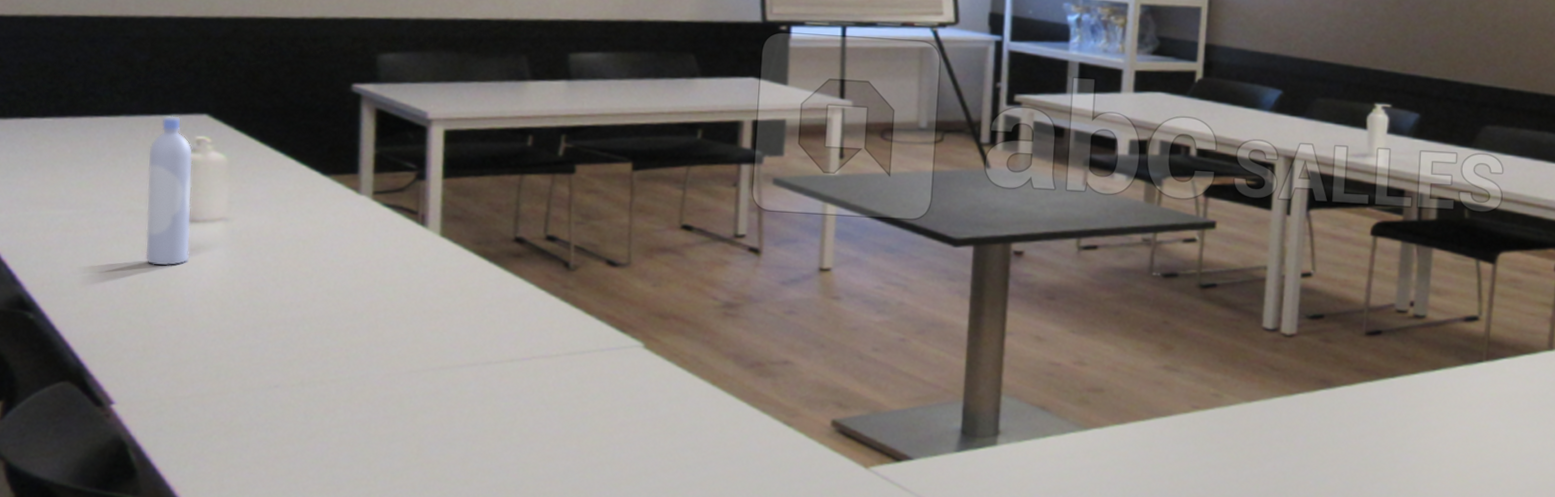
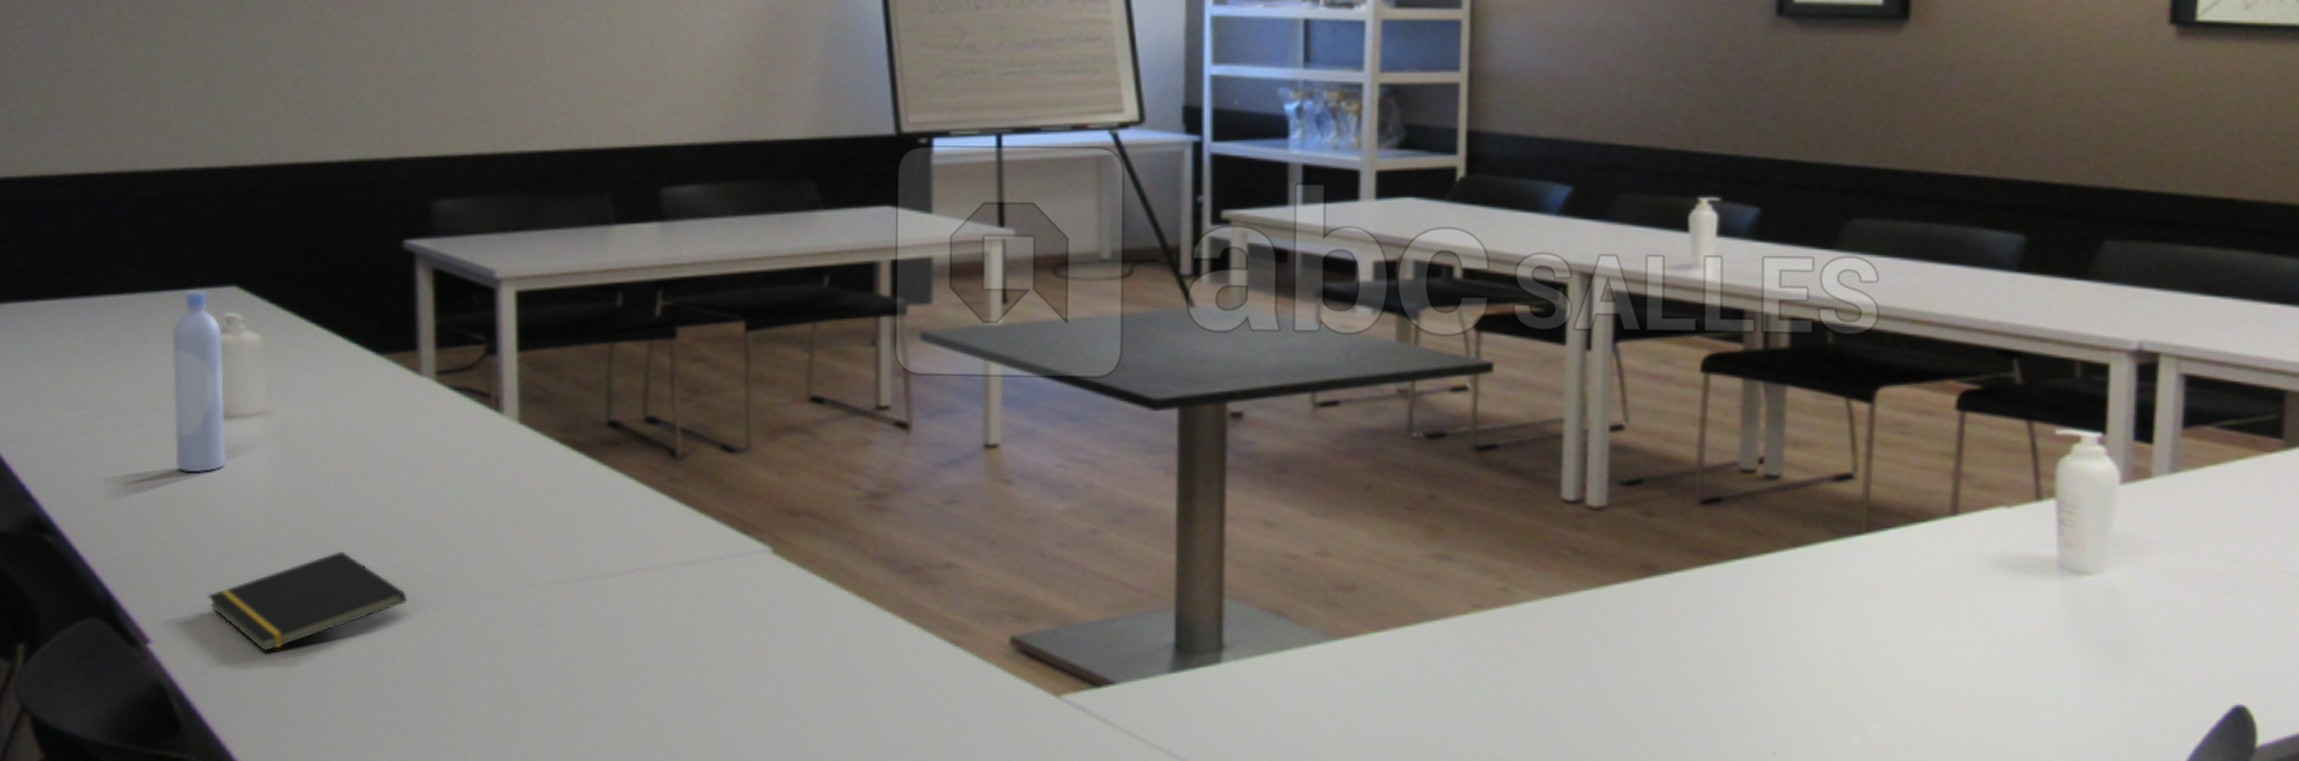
notepad: none [166,333,338,415] -> present [208,550,407,652]

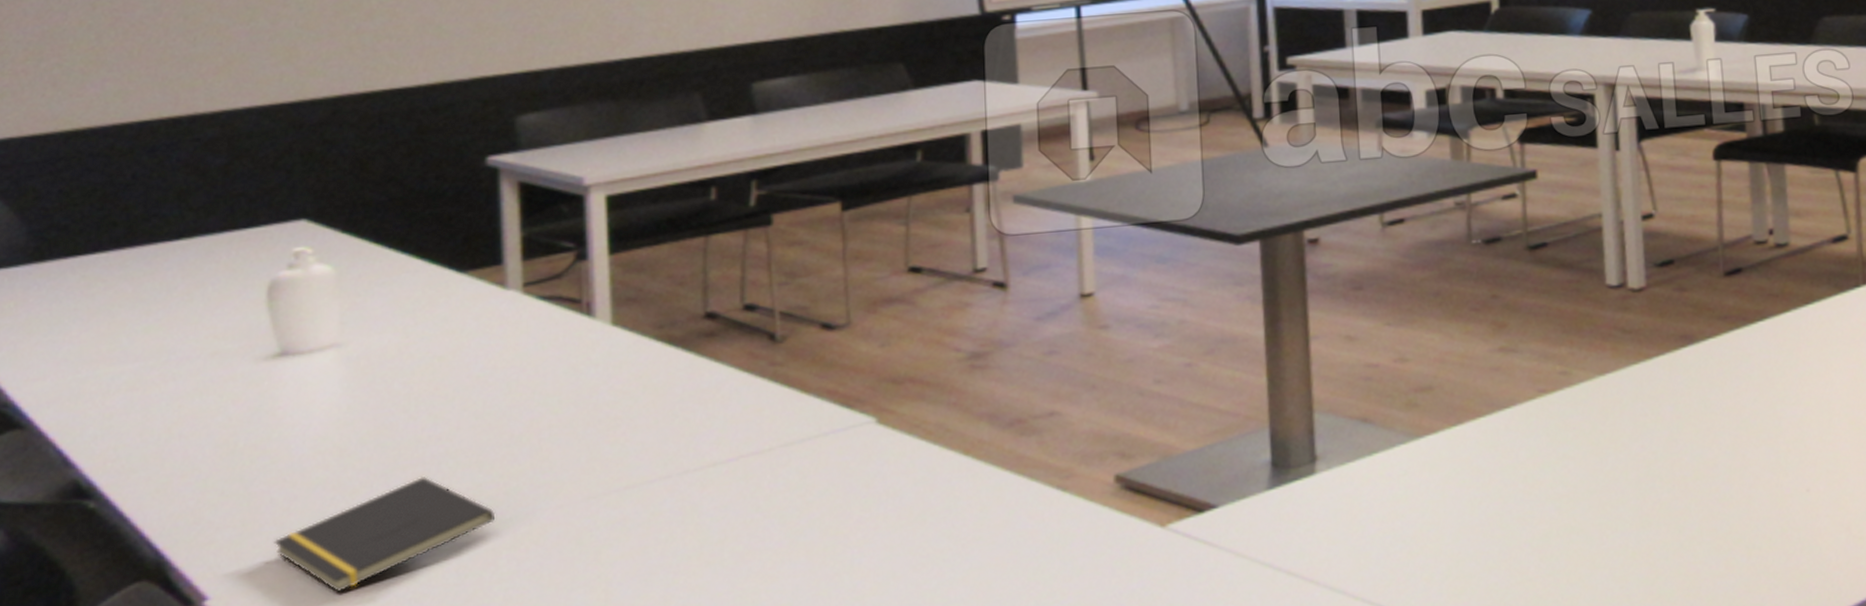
bottle: present [172,289,227,473] -> none [233,227,295,417]

